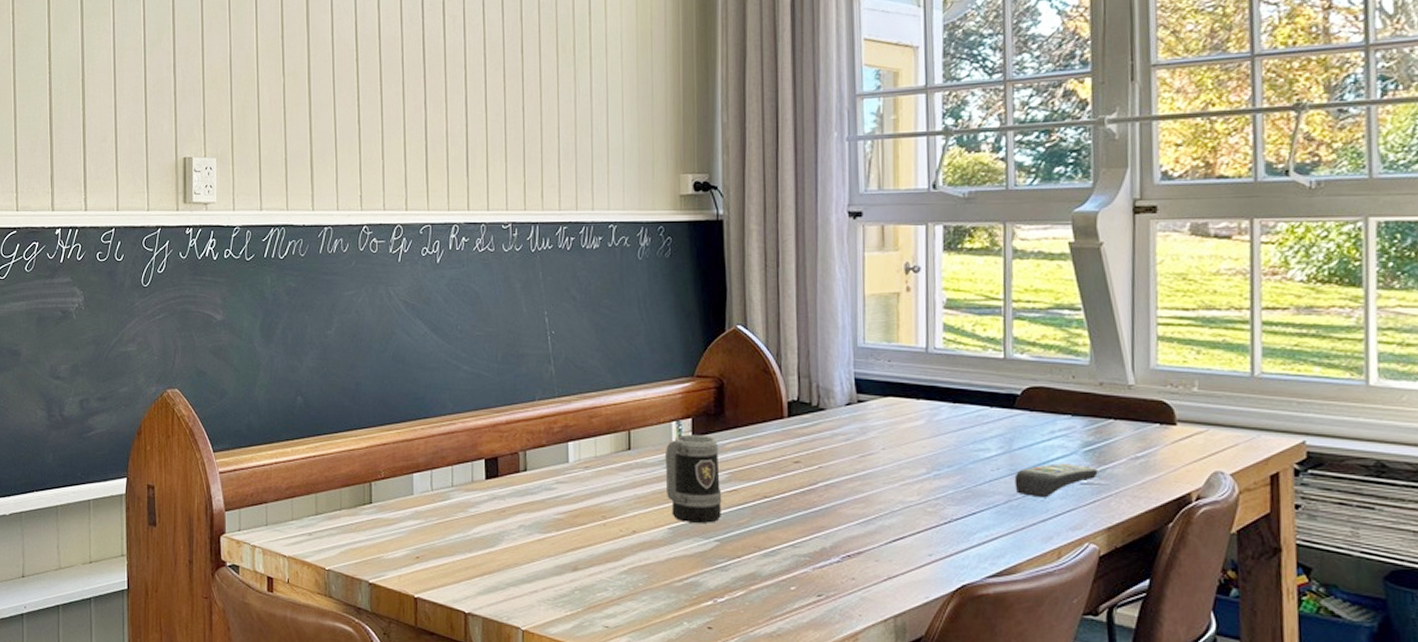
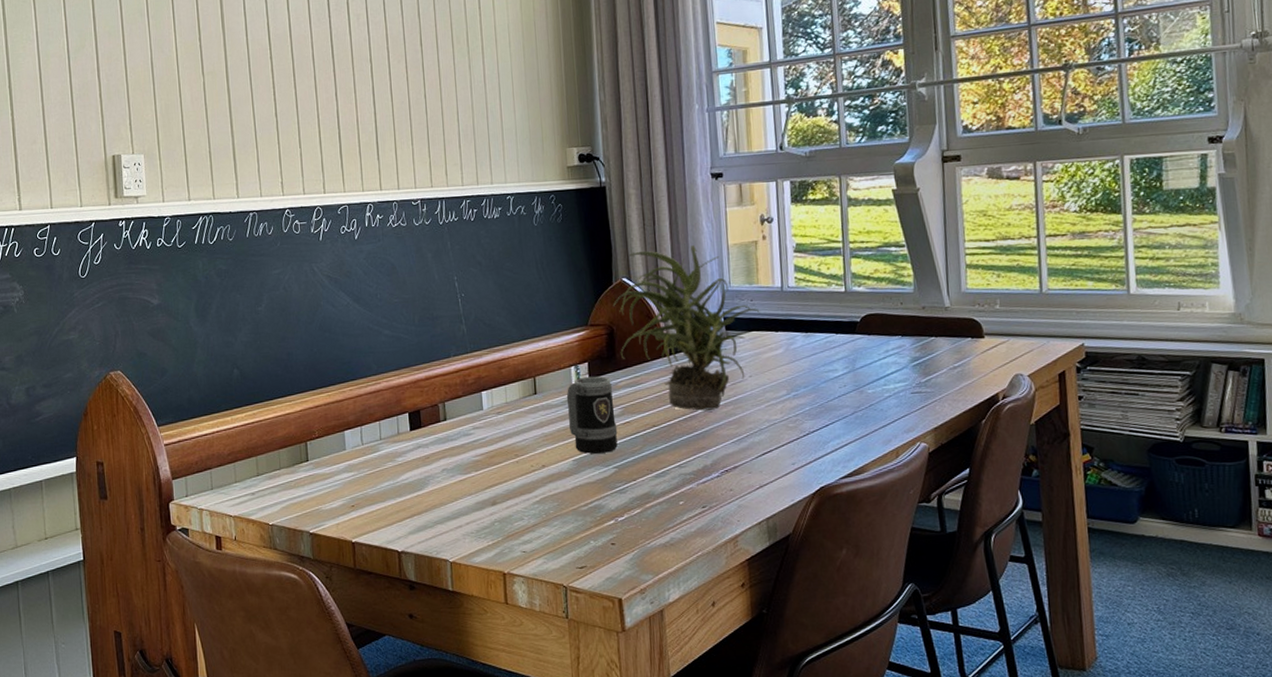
potted plant: none [724,293,899,484] -> present [612,245,760,411]
remote control: present [1014,463,1098,498] -> none [858,376,925,408]

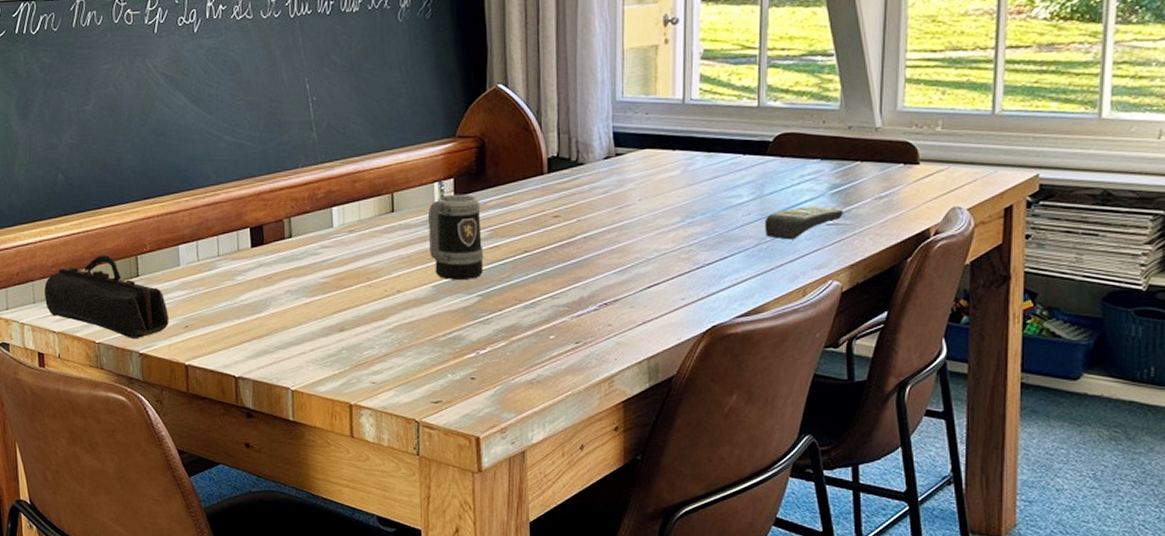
pencil case: none [221,442,337,519] -> present [44,255,169,338]
potted plant: present [612,245,760,411] -> none [485,48,656,237]
remote control: none [858,376,925,408] -> present [764,206,843,240]

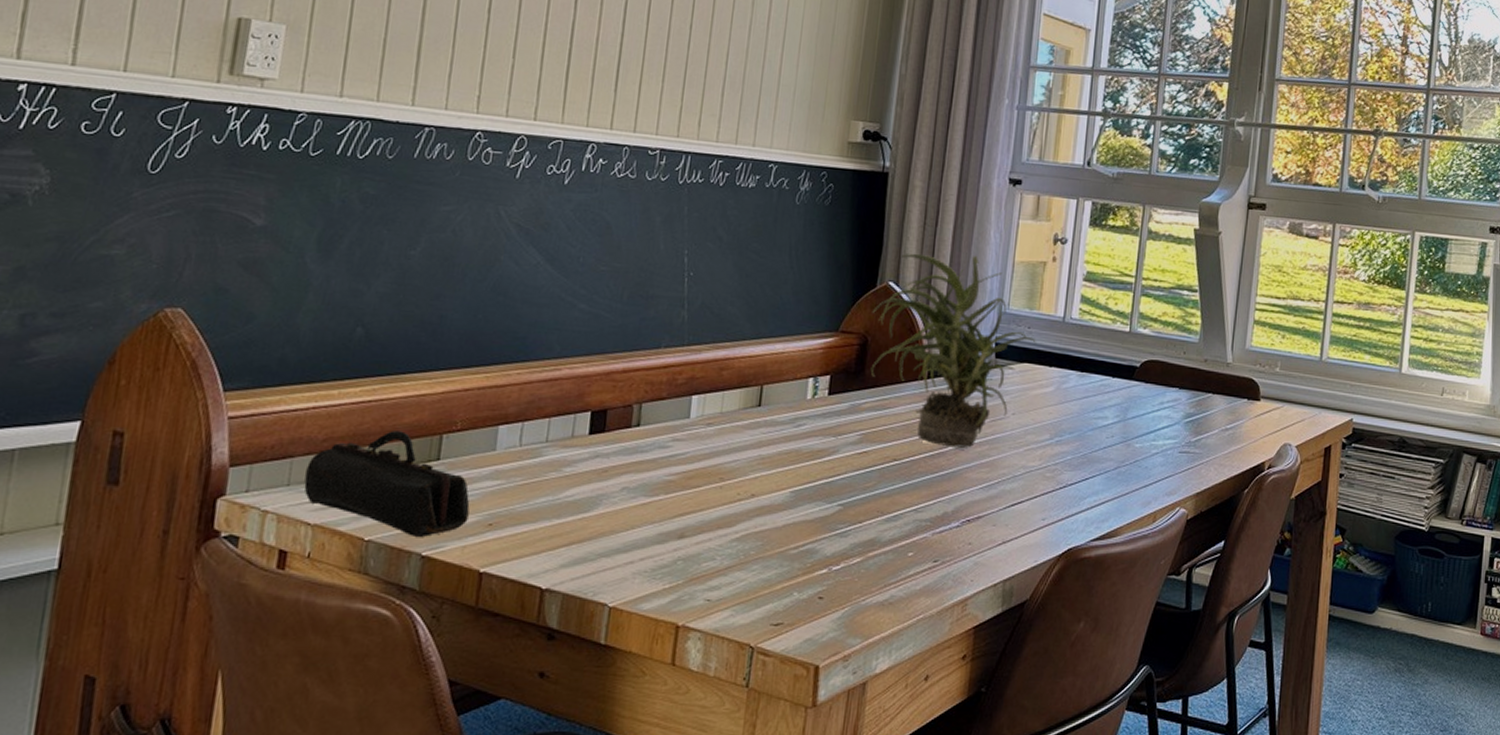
mug: present [427,194,484,280] -> none [793,392,855,486]
potted plant: none [485,48,656,237] -> present [870,253,1036,448]
remote control: present [764,206,843,240] -> none [1124,432,1195,465]

